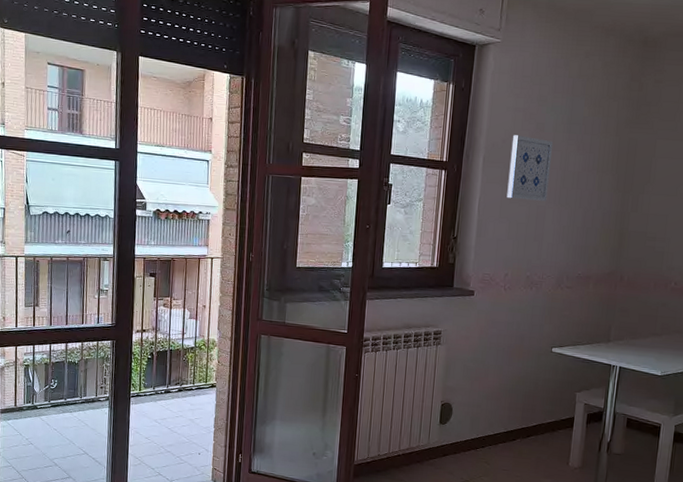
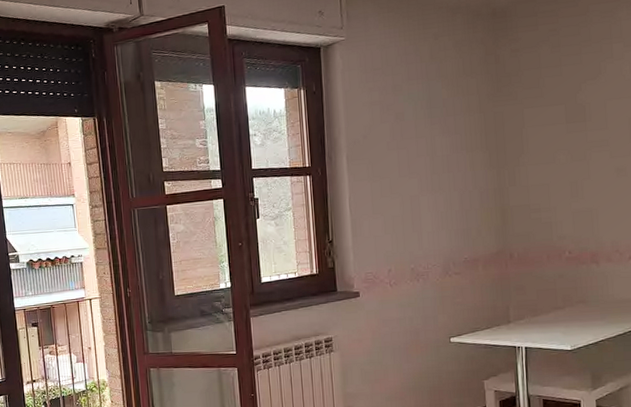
wall art: present [507,135,554,201] -> none [373,128,419,194]

